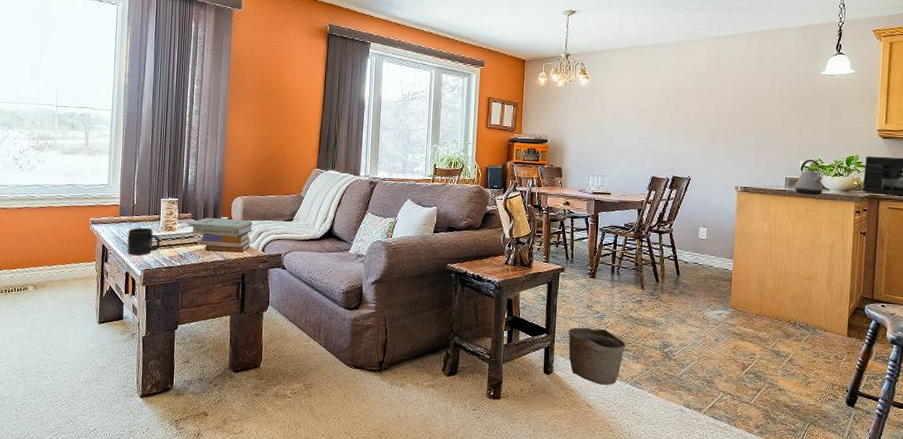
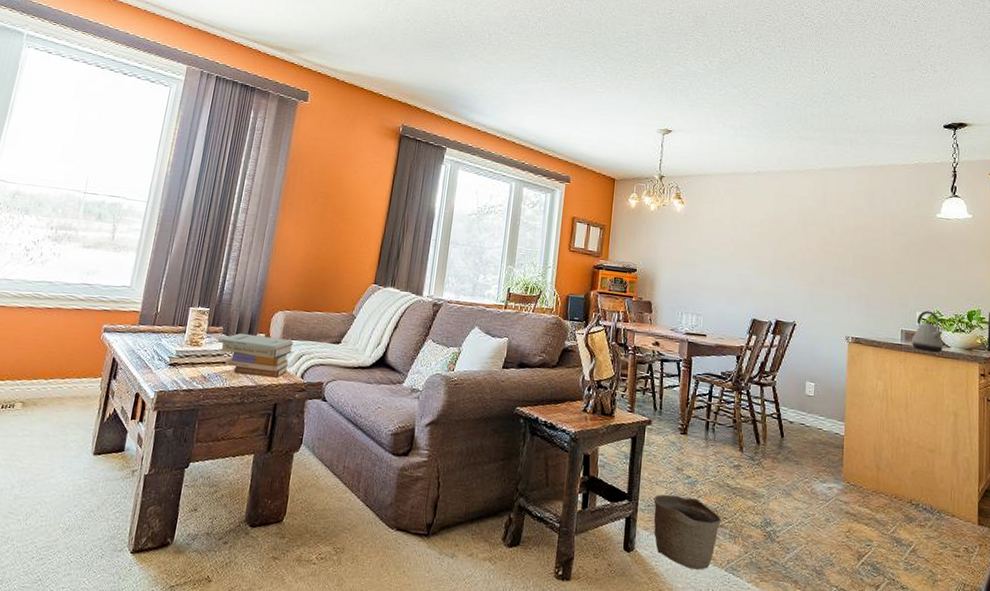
mug: present [127,228,161,256] -> none [141,340,183,374]

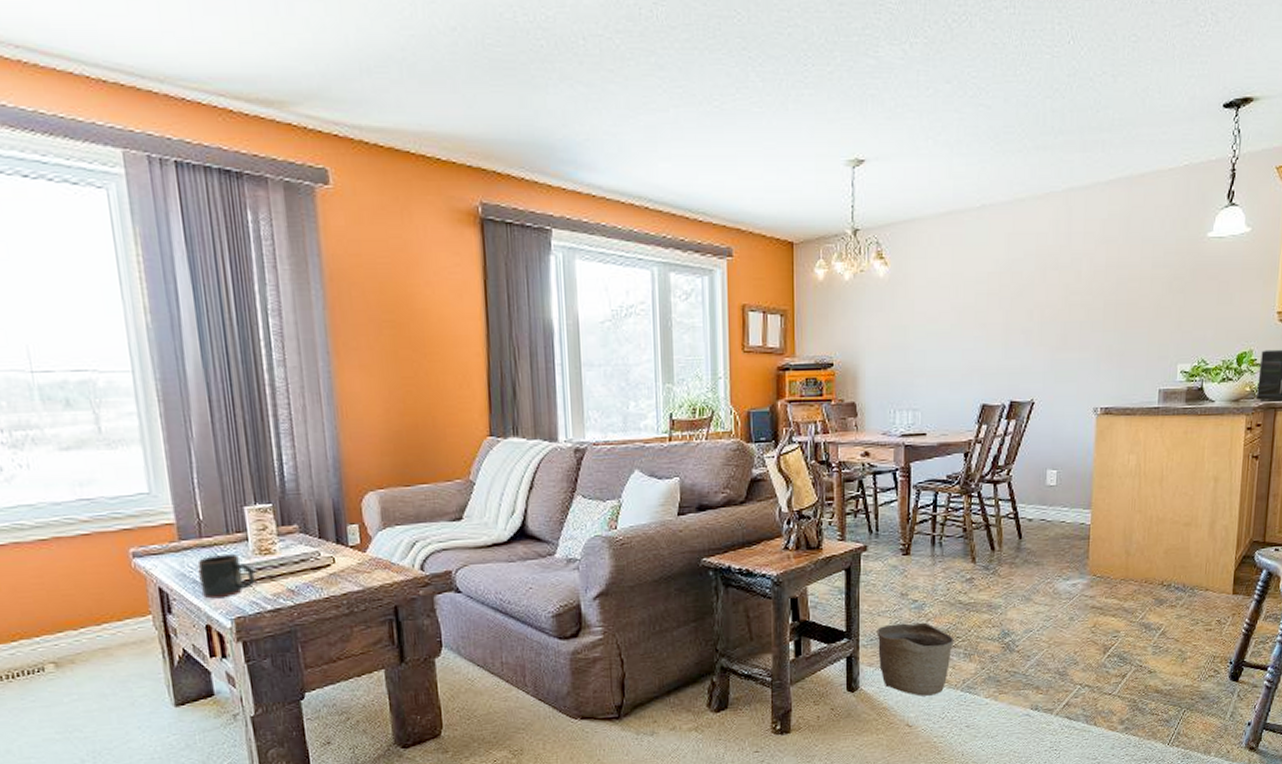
mug: none [141,340,183,374] -> present [197,554,255,599]
books: present [217,332,294,378] -> none [295,526,401,580]
kettle: present [911,310,944,353] -> none [1170,361,1208,412]

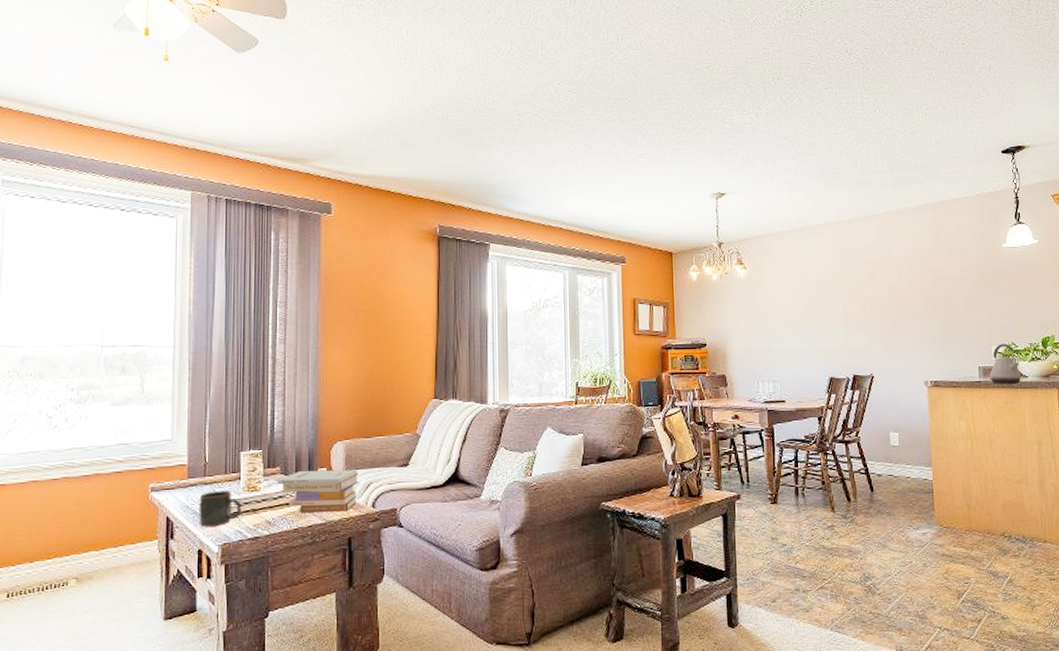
books: none [295,526,401,580] -> present [276,470,358,514]
basket: present [877,622,955,696] -> none [752,564,822,634]
kettle: none [1170,361,1208,412] -> present [989,343,1022,385]

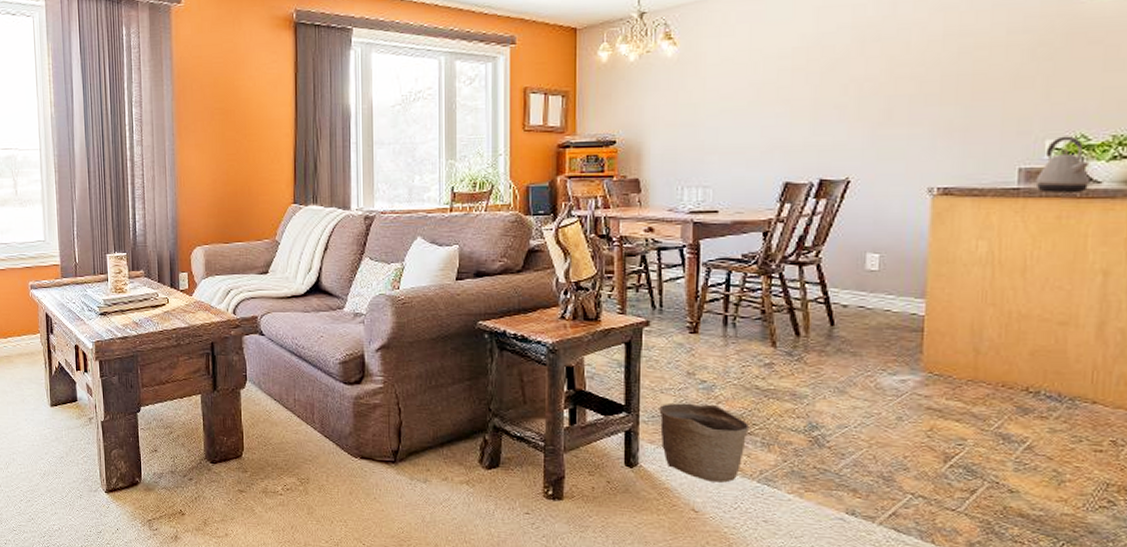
mug: present [199,491,242,527] -> none [72,291,111,325]
books: present [276,470,358,514] -> none [141,274,219,317]
basket: none [752,564,822,634] -> present [659,403,750,483]

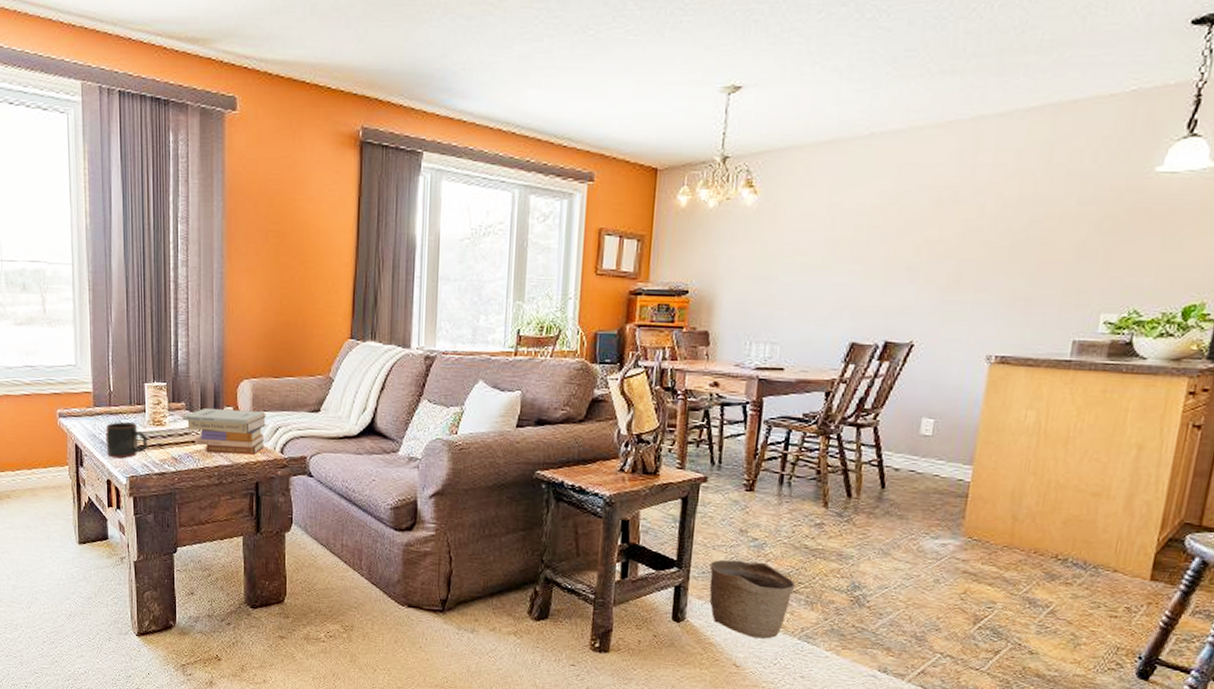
mug: none [72,291,111,325] -> present [105,422,148,458]
books: none [141,274,219,317] -> present [182,407,266,455]
kettle: present [1035,136,1091,194] -> none [1086,311,1138,369]

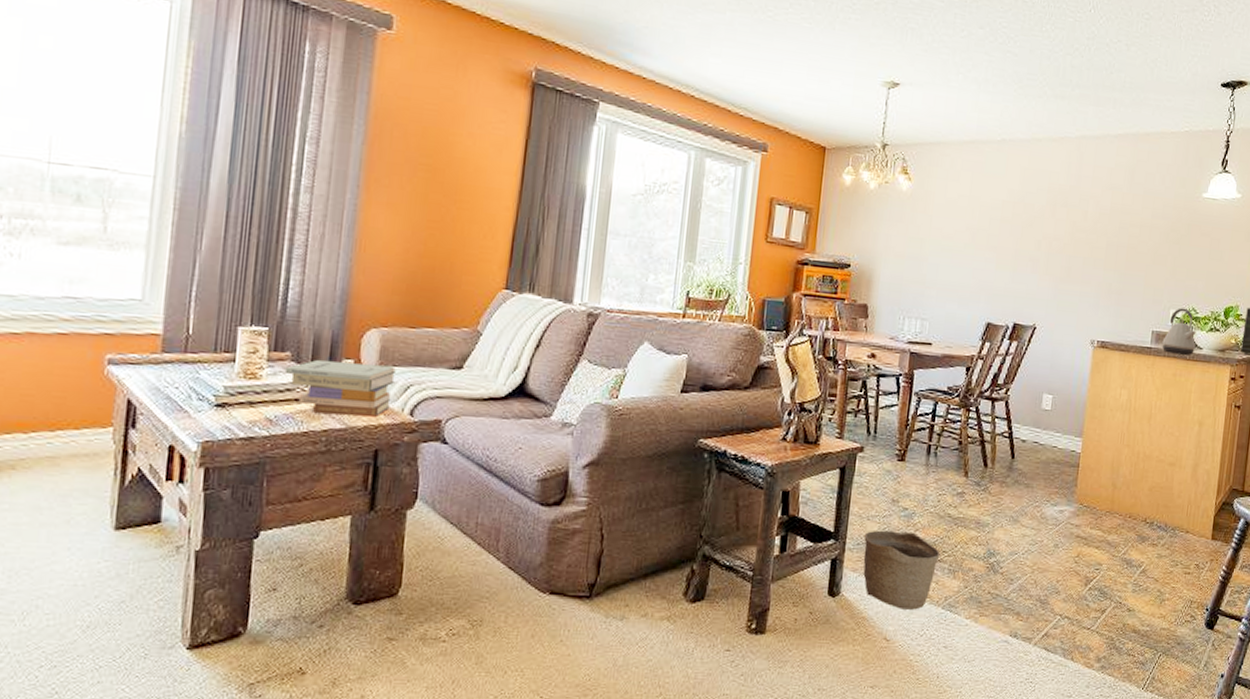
mug: present [105,422,148,458] -> none [173,372,234,419]
kettle: none [1086,311,1138,369] -> present [1162,308,1196,356]

